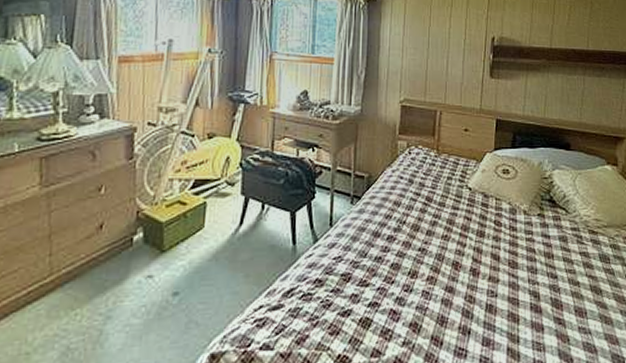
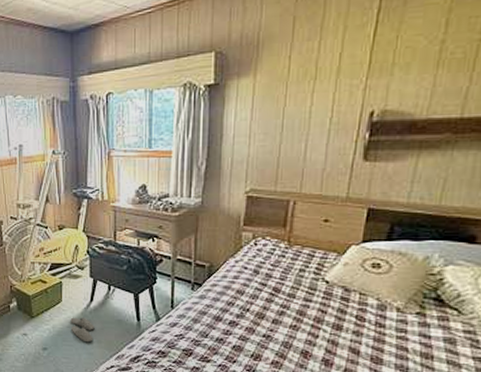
slippers: none [212,246,243,279] -> present [70,317,95,343]

